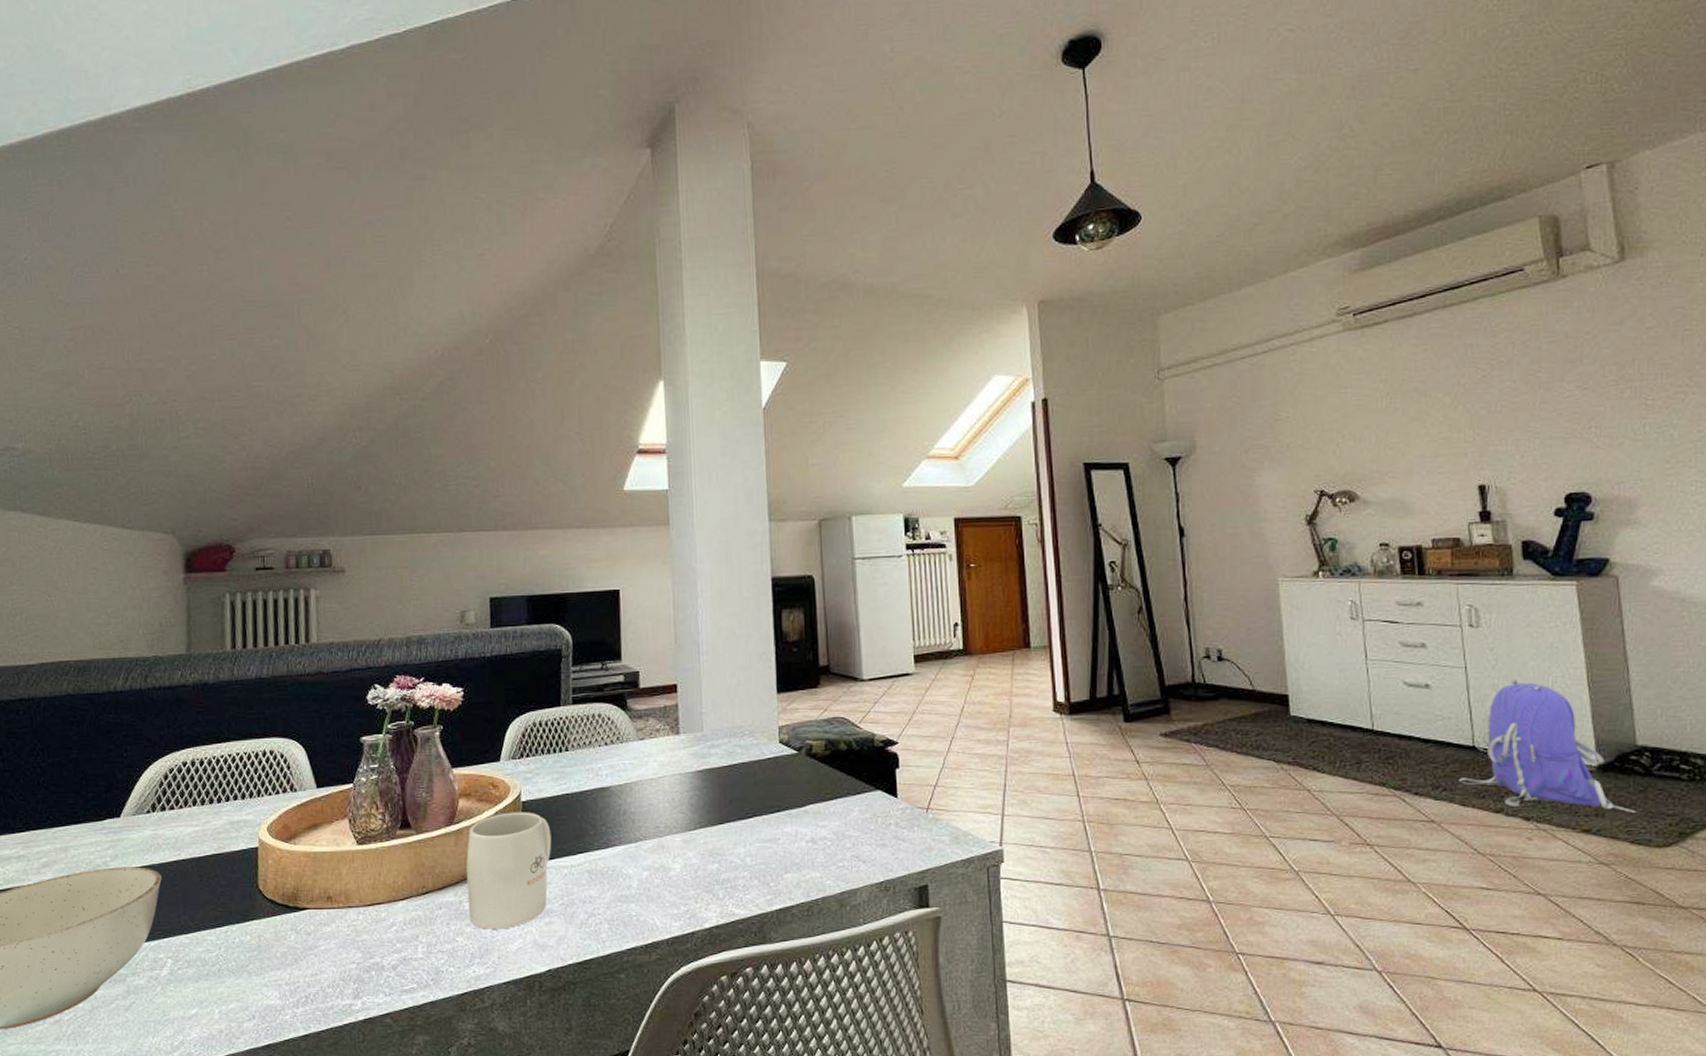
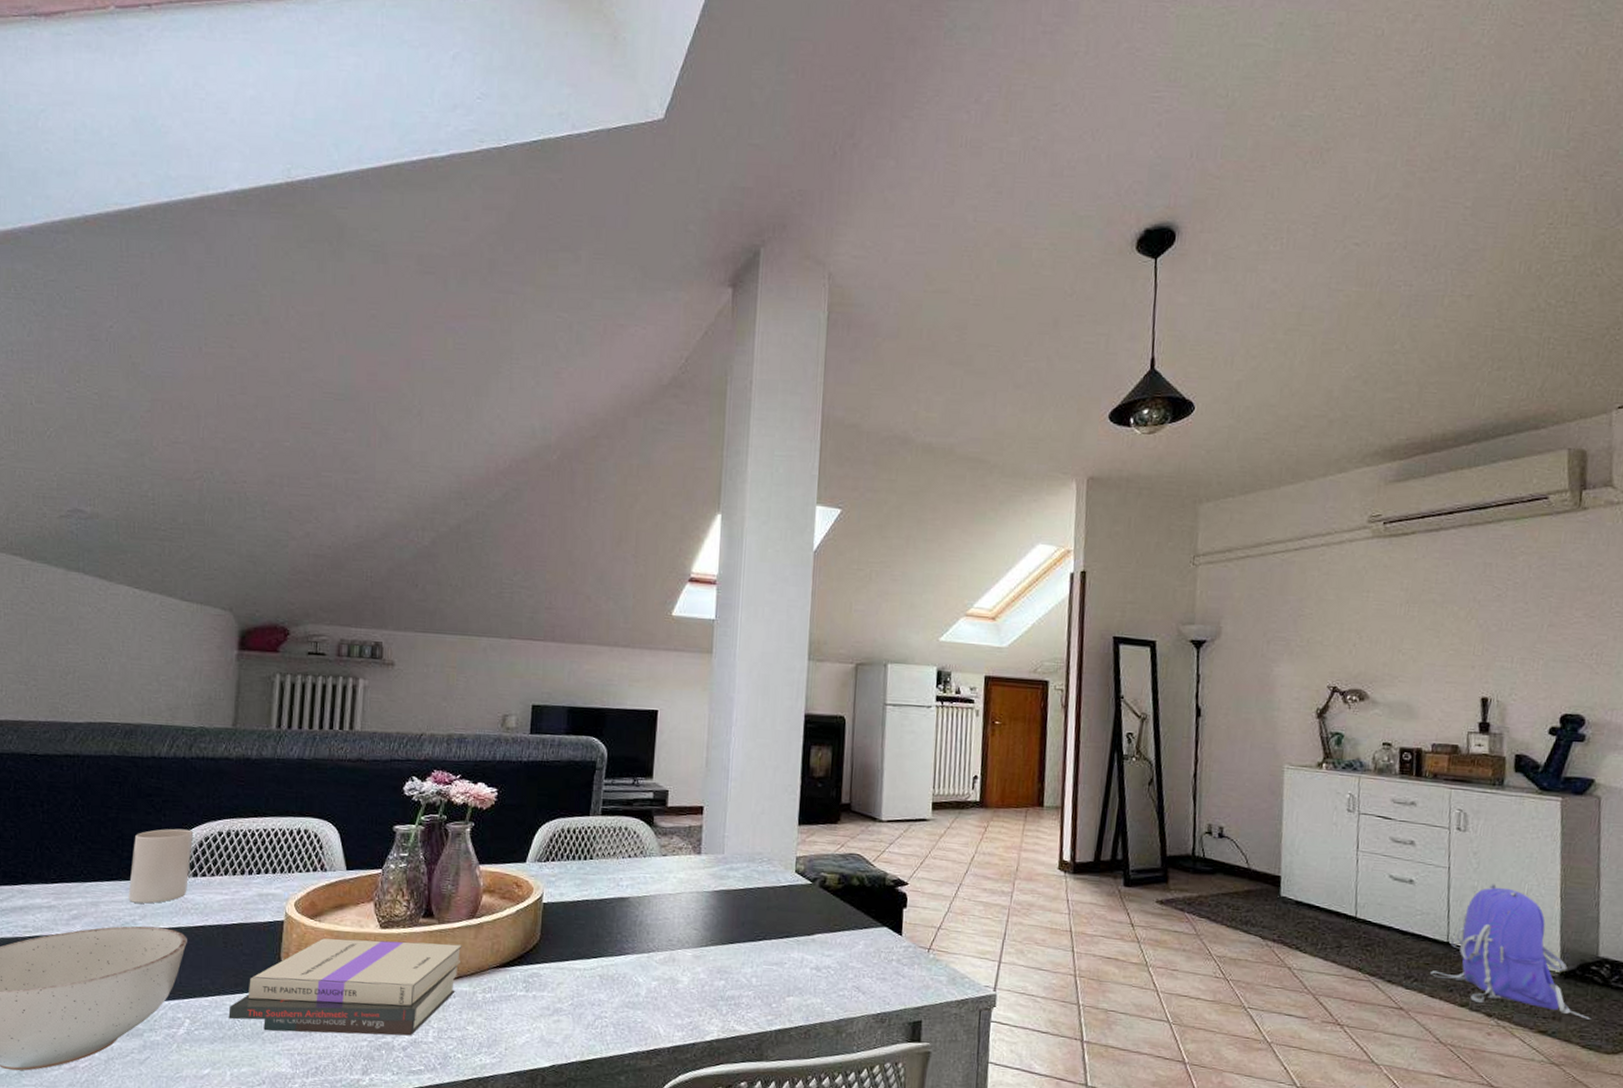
cup: none [96,763,158,844] -> present [128,828,194,904]
books: none [210,853,444,963] -> present [228,938,462,1036]
mug: present [465,812,552,929] -> none [481,912,568,1023]

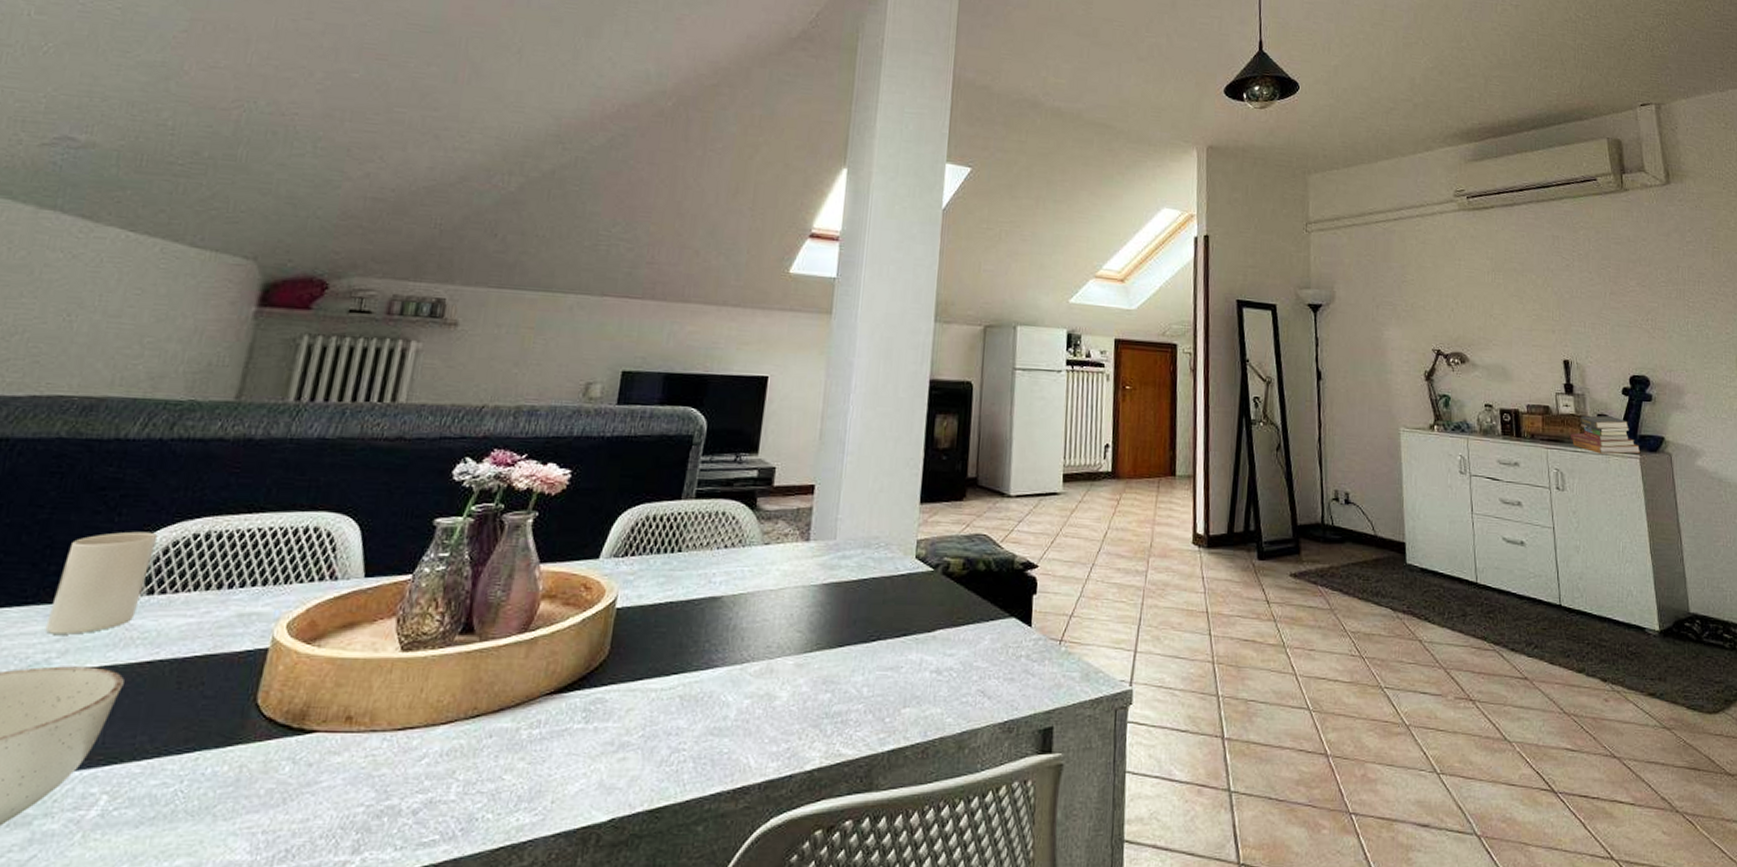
books: present [228,938,462,1036] -> none [167,666,508,803]
backpack: present [1430,884,1591,1020] -> none [1548,543,1692,678]
books: none [1480,756,1563,796] -> present [1571,415,1640,455]

